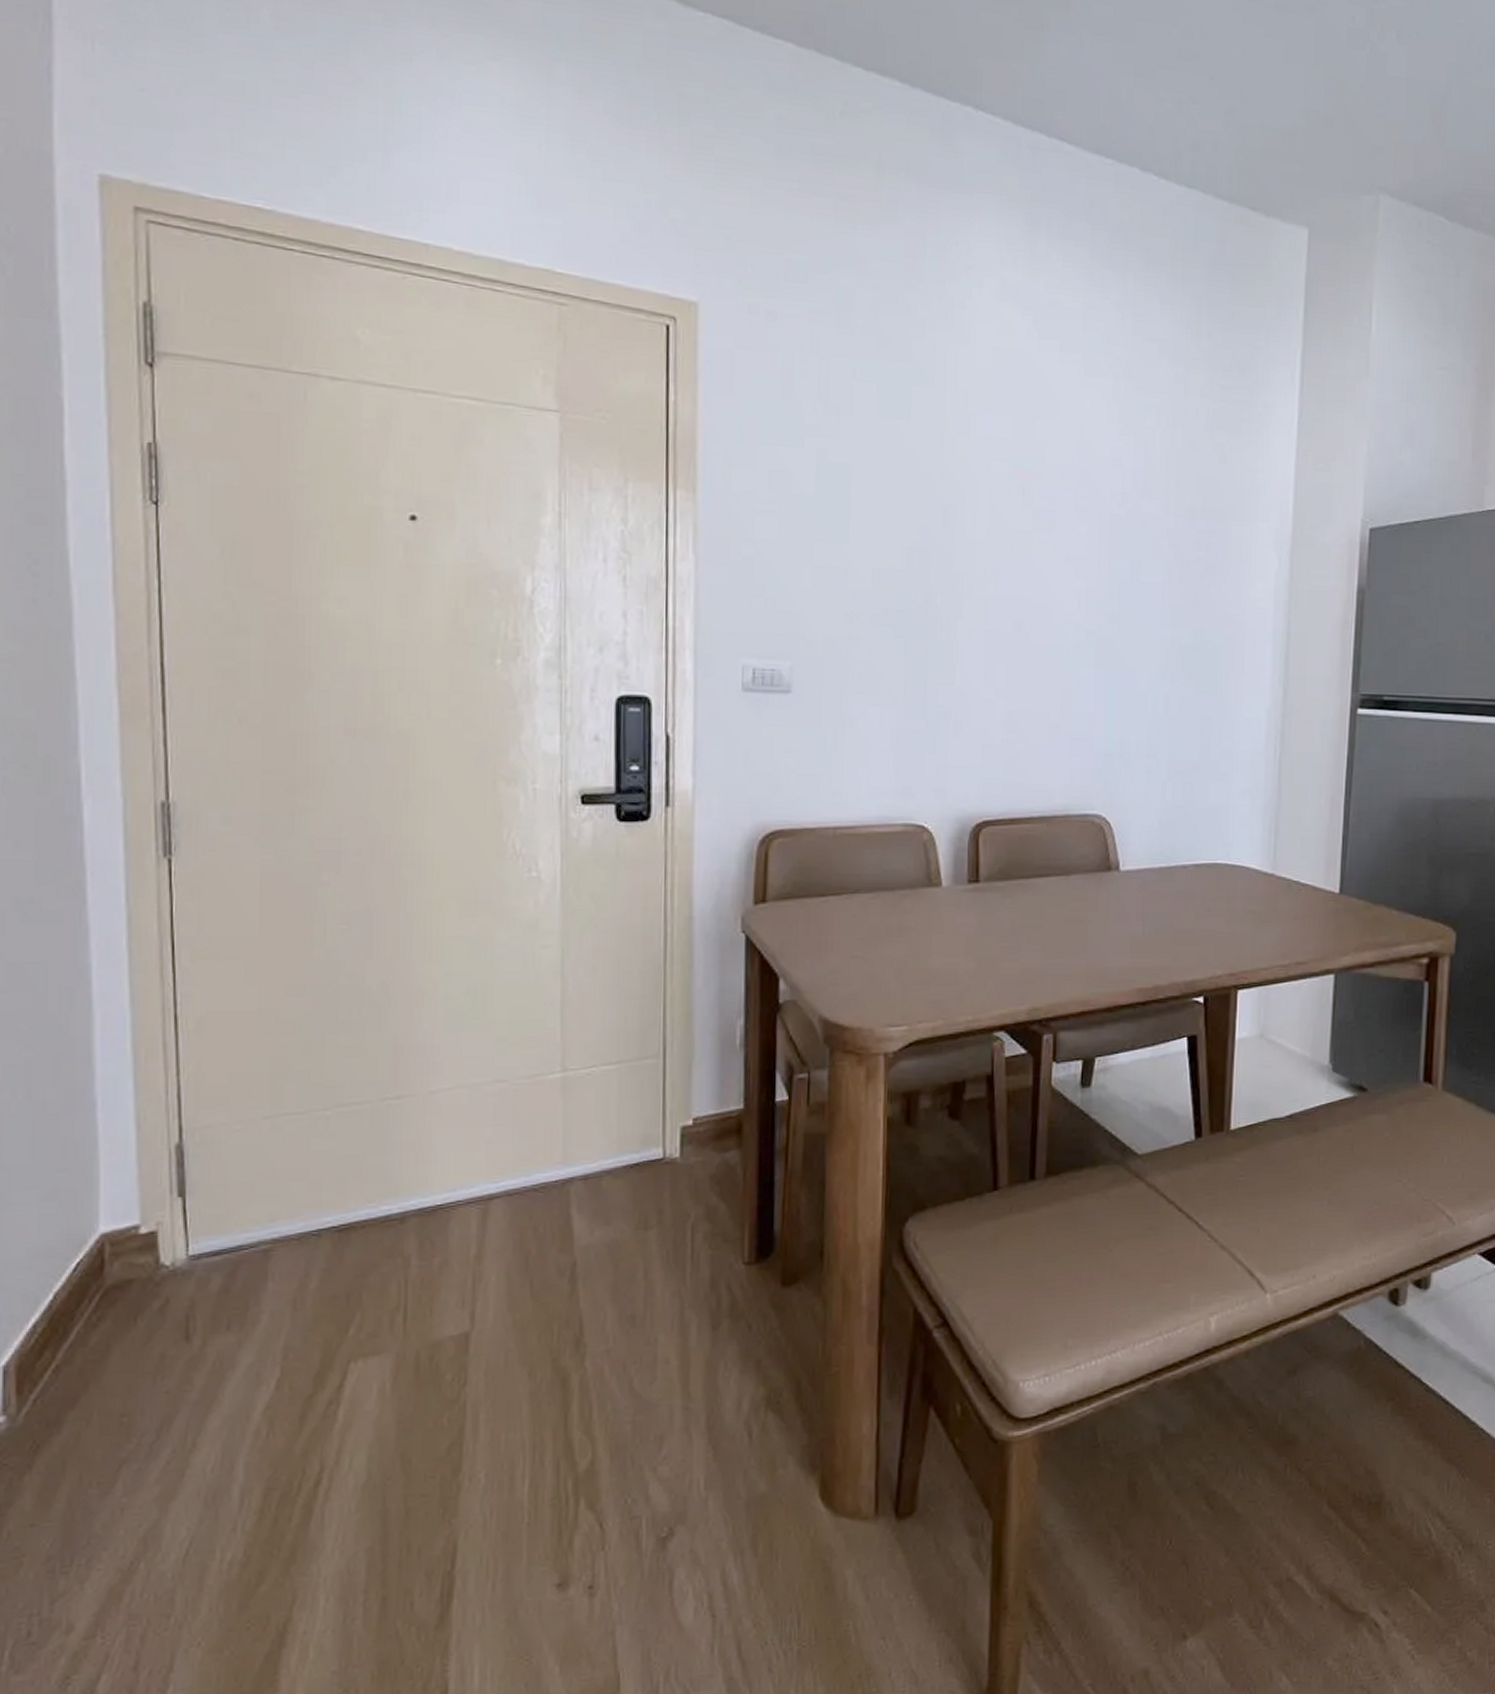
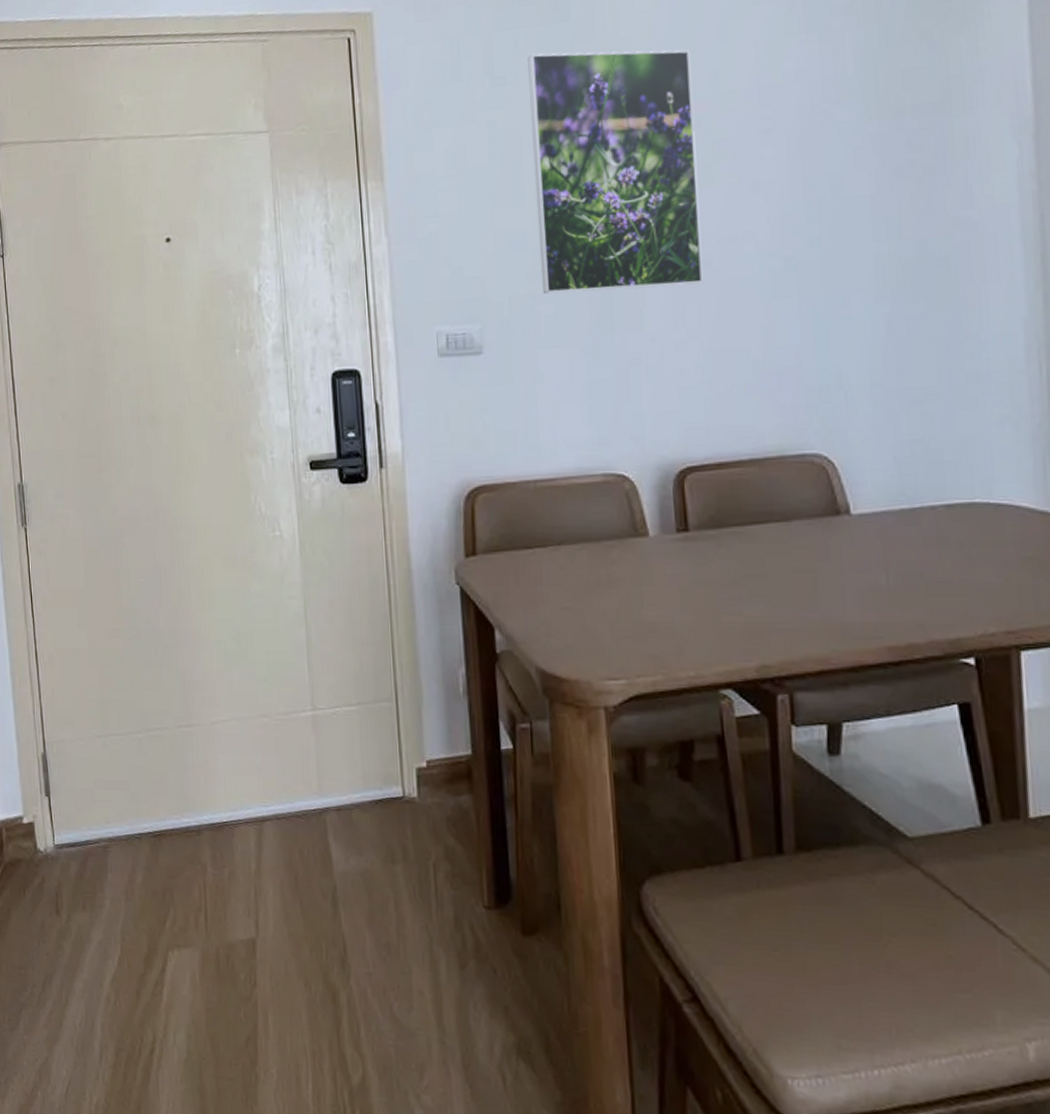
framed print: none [860,387,1022,646] -> present [527,49,703,294]

